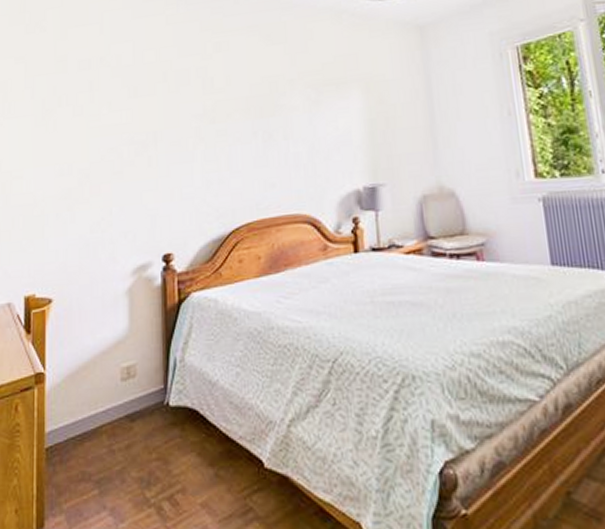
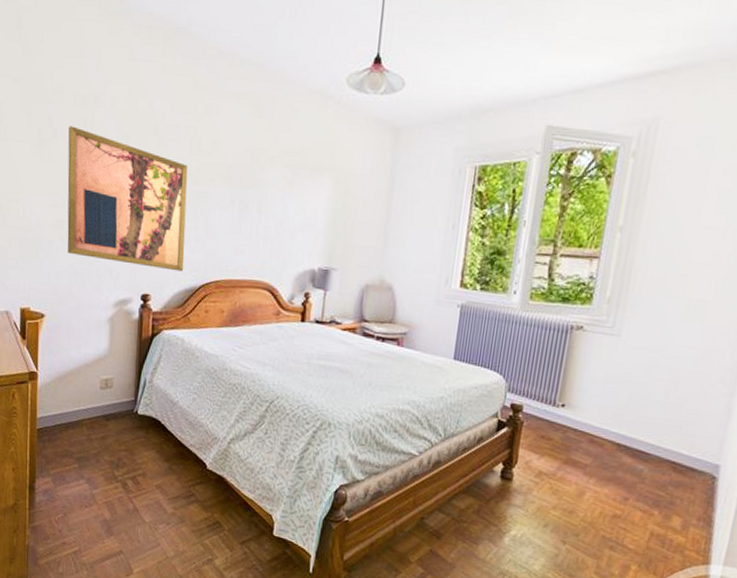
wall art: none [74,91,209,224] -> present [67,126,188,272]

